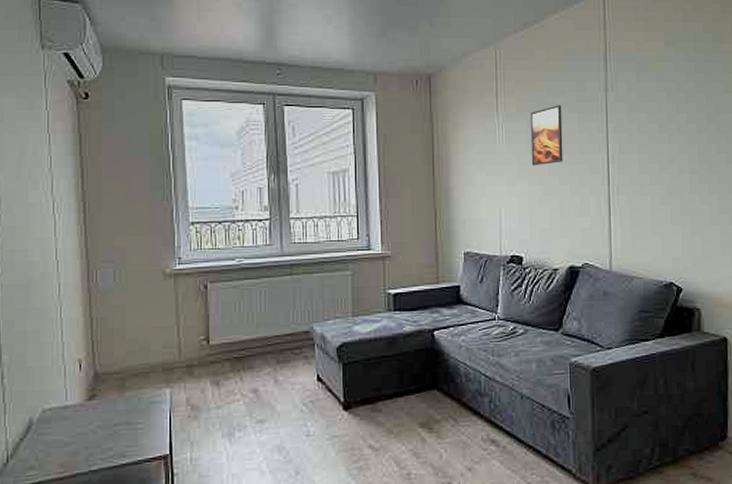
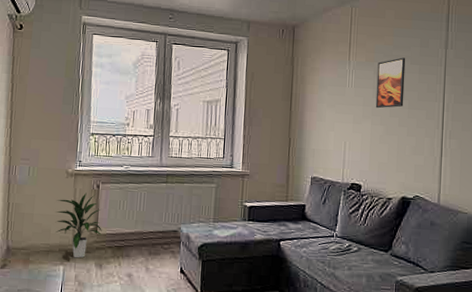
indoor plant: none [154,295,215,378] -> present [55,192,102,258]

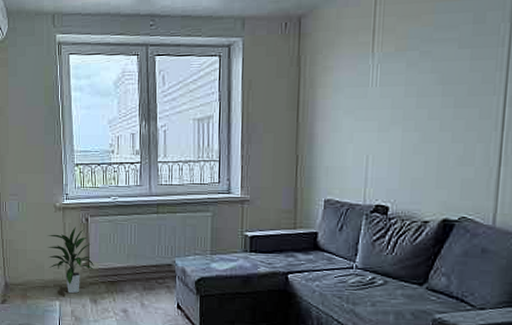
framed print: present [375,57,406,109] -> none [408,41,452,111]

